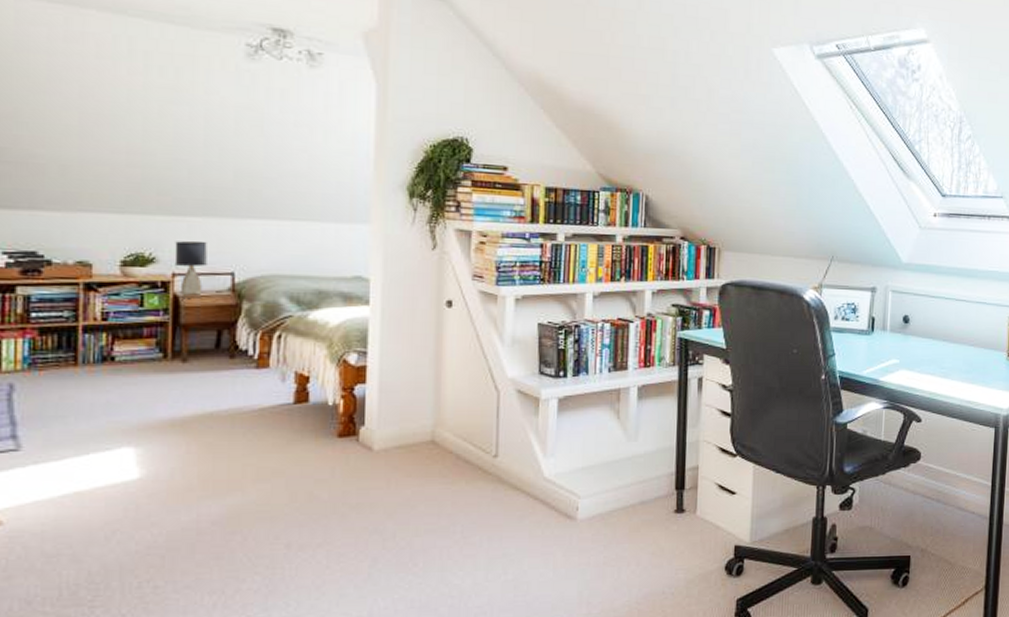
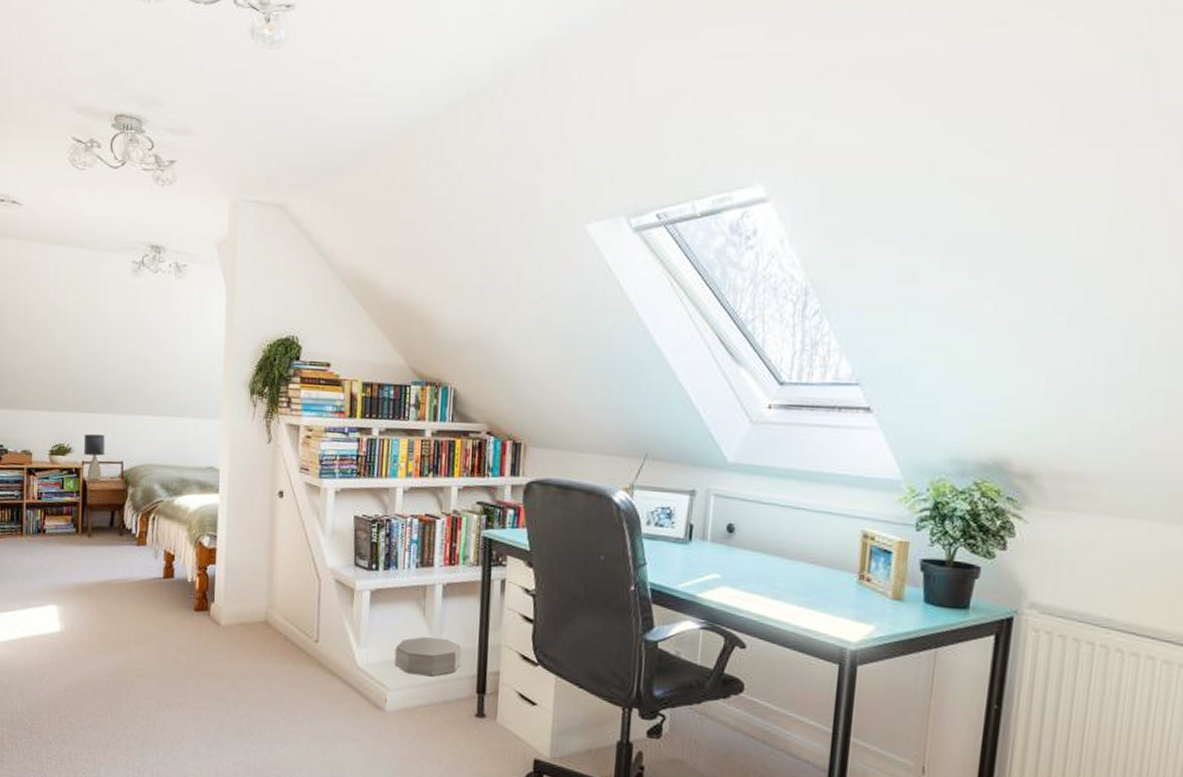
decorative box: none [586,441,659,479] -> present [394,637,462,677]

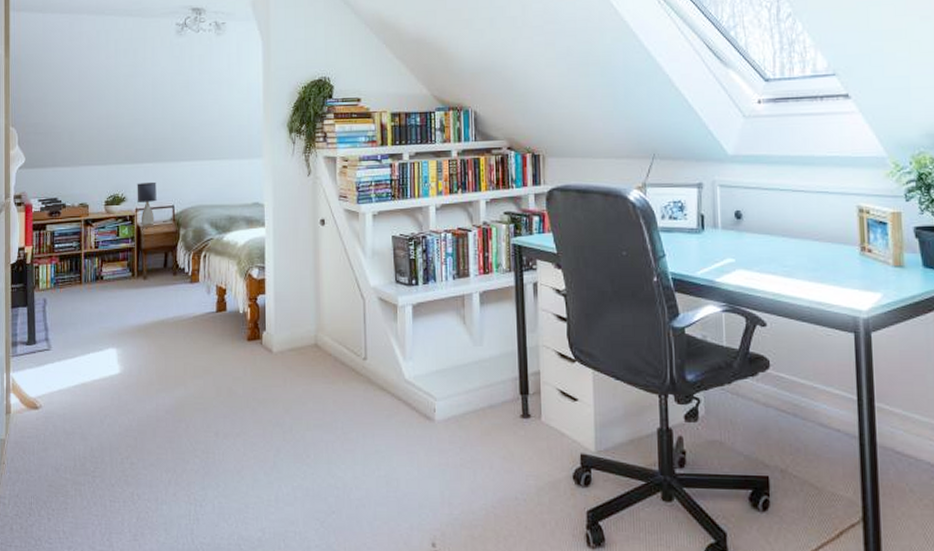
decorative box: present [394,637,462,677] -> none [439,345,503,383]

